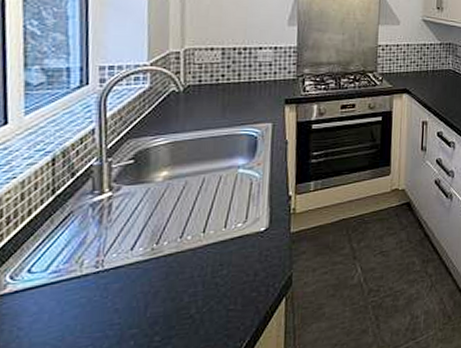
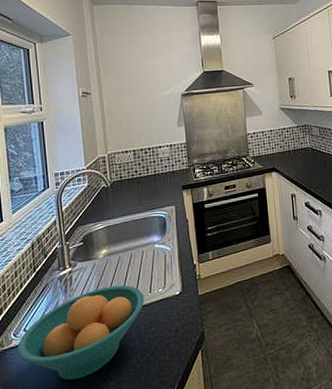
fruit bowl: none [14,217,216,336] -> present [18,285,145,380]

